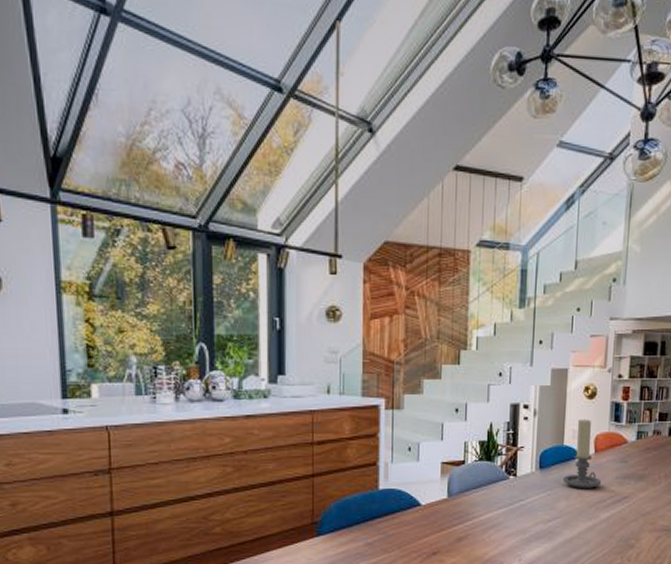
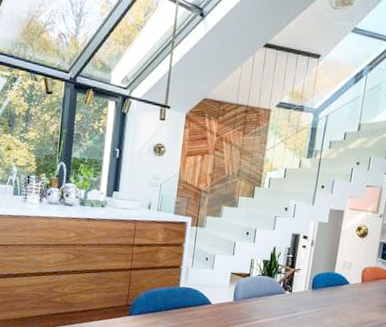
candle holder: present [563,419,601,490] -> none [331,253,365,312]

